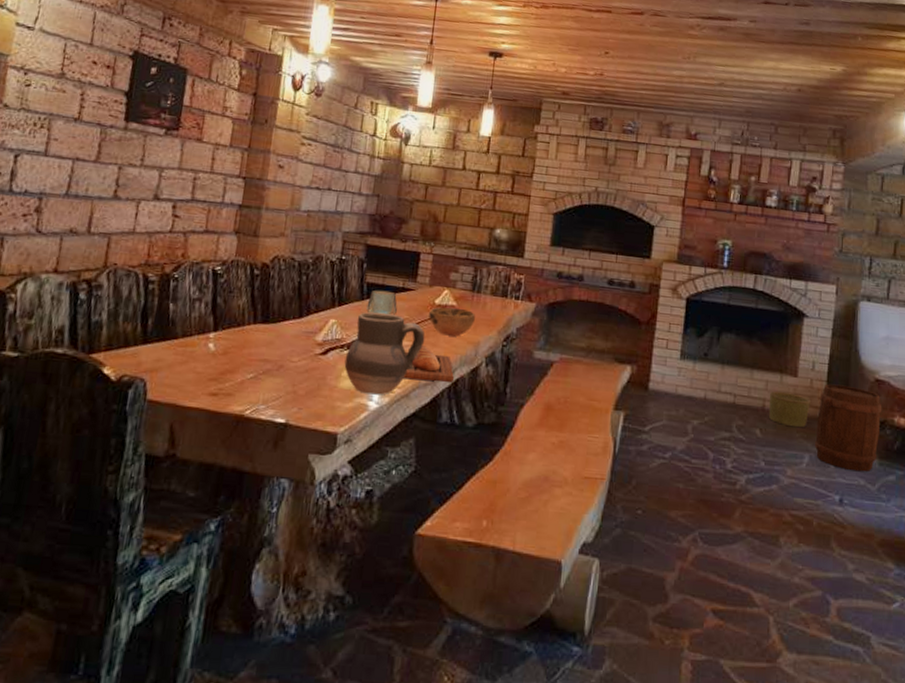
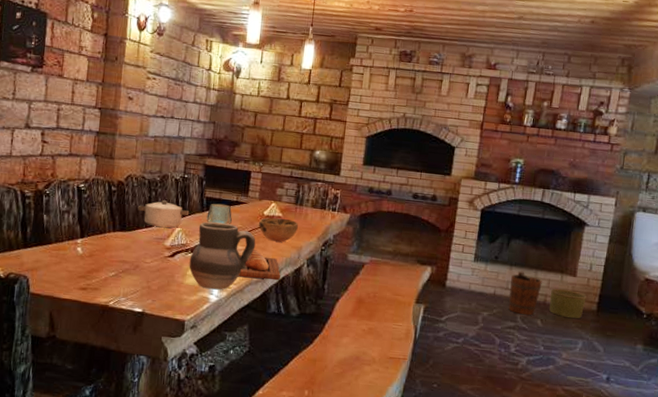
cooking pot: none [284,286,347,320] -> present [137,200,190,229]
wooden bucket: none [722,371,759,424] -> present [508,272,542,316]
wooden barrel: present [815,383,882,472] -> none [588,282,650,356]

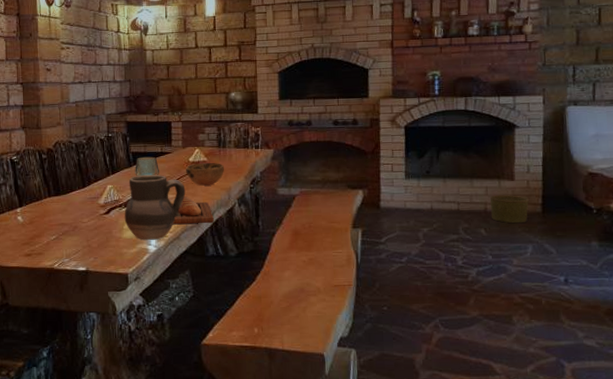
cooking pot: present [137,200,190,229] -> none [69,161,118,188]
wooden bucket: present [508,272,542,316] -> none [446,183,480,226]

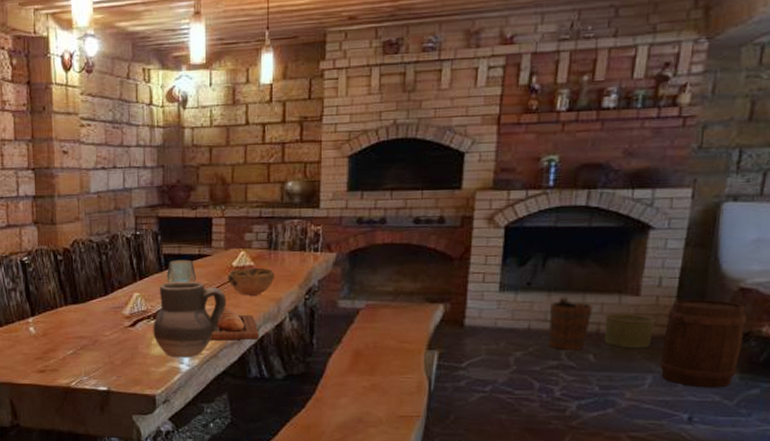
wooden bucket: none [446,183,480,226] -> present [548,298,593,351]
wooden barrel: none [536,182,598,255] -> present [660,299,747,388]

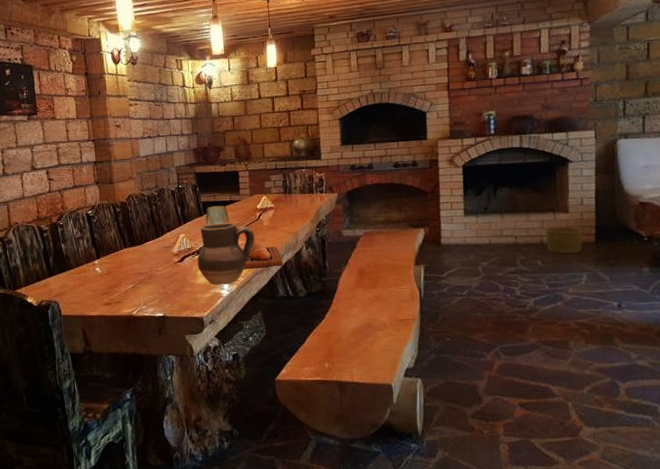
decorative bowl: present [228,267,274,296] -> none [254,208,291,231]
wooden bucket: present [548,298,593,351] -> none [504,217,536,259]
wooden barrel: present [660,299,747,388] -> none [590,212,649,281]

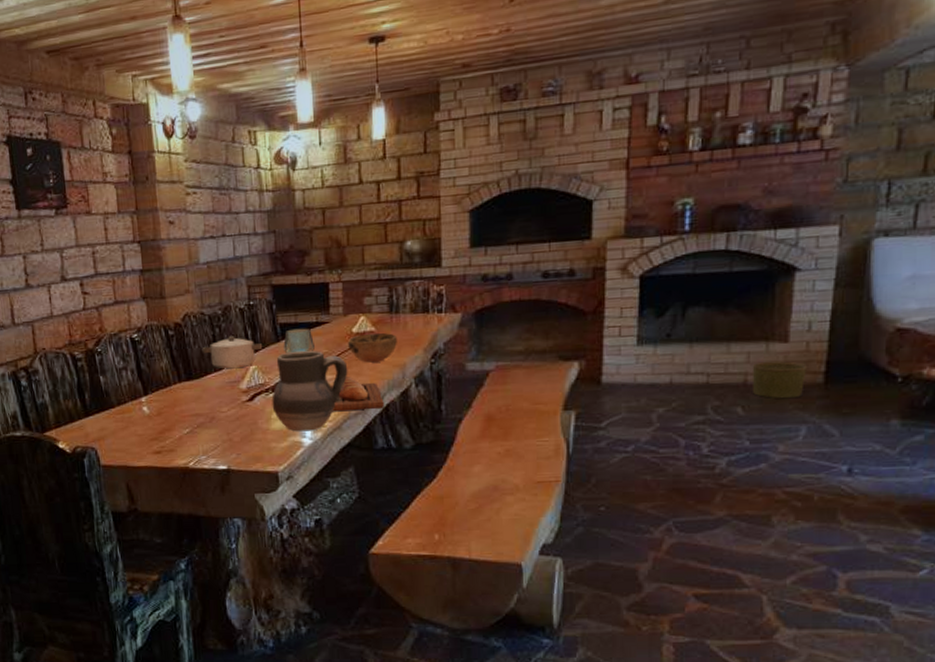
cooking pot: none [142,211,190,238] -> present [202,336,263,370]
decorative bowl: none [254,208,291,231] -> present [348,332,397,363]

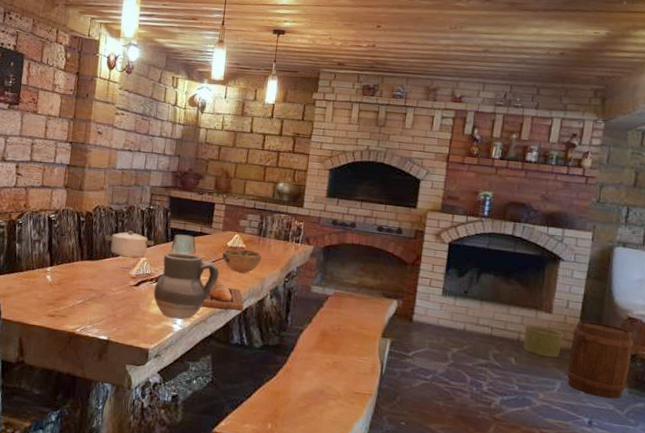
wooden barrel: none [814,342,906,437] -> present [567,320,634,399]

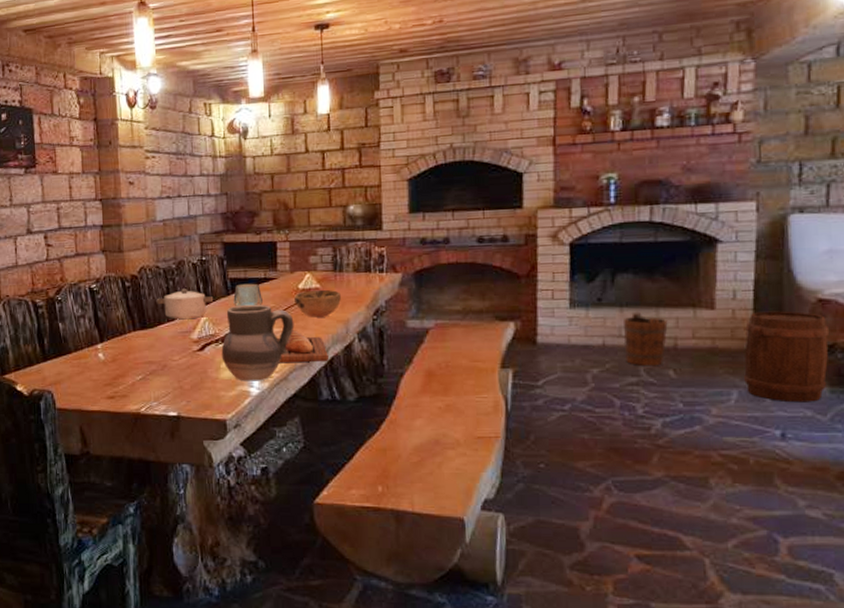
wooden bucket: none [479,307,515,353] -> present [623,313,668,367]
basket: present [524,325,565,358] -> none [681,327,736,364]

